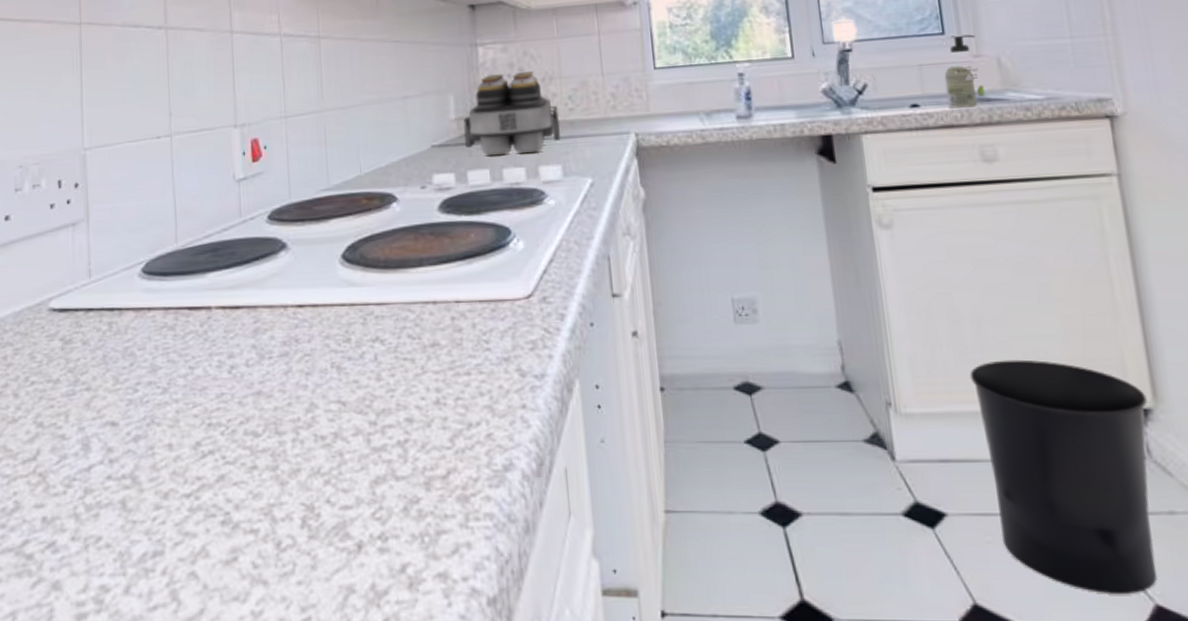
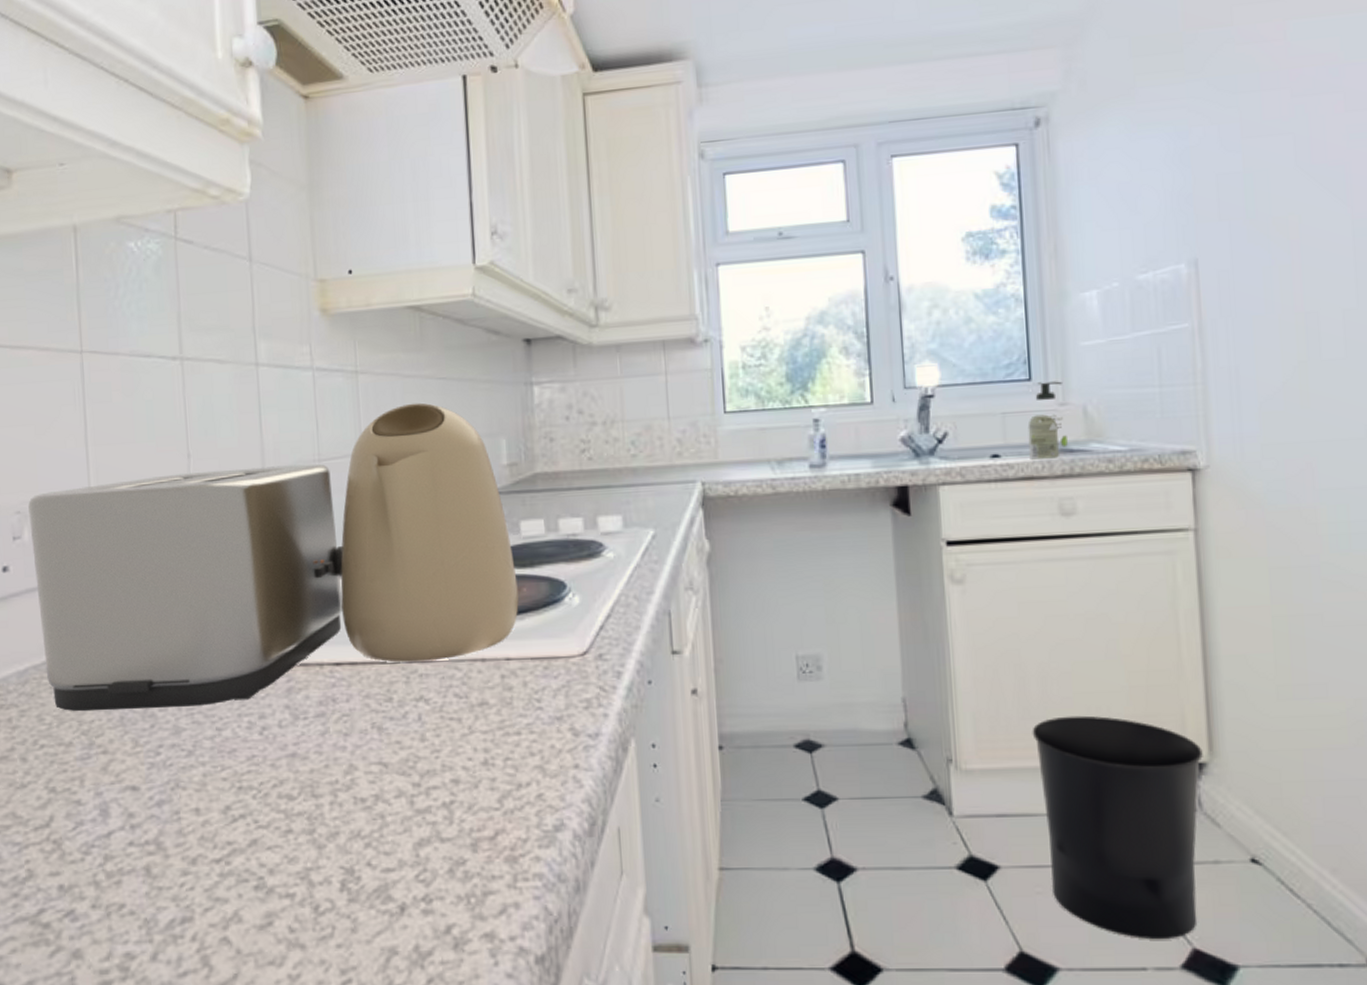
toaster: none [30,120,306,350] -> present [28,463,343,712]
kettle: none [303,64,467,305] -> present [340,402,519,663]
spice rack: present [463,71,561,156] -> none [516,414,622,505]

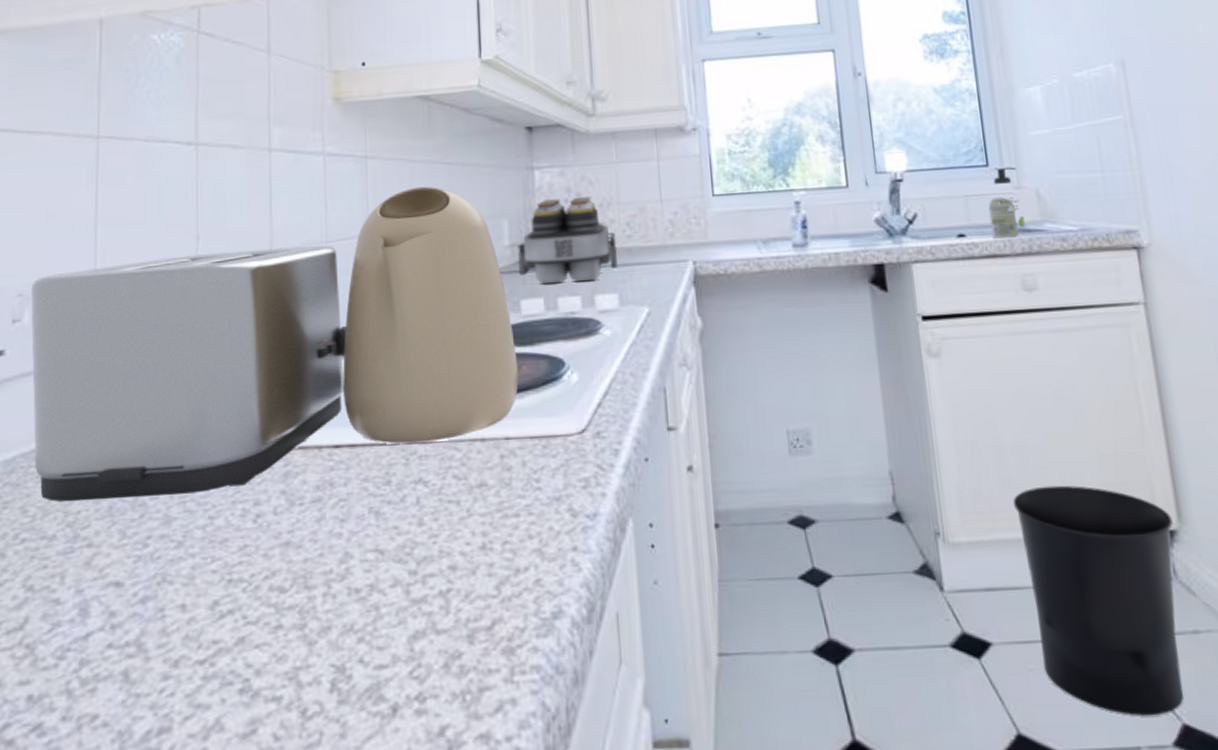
spice rack: none [516,414,622,505] -> present [517,197,618,284]

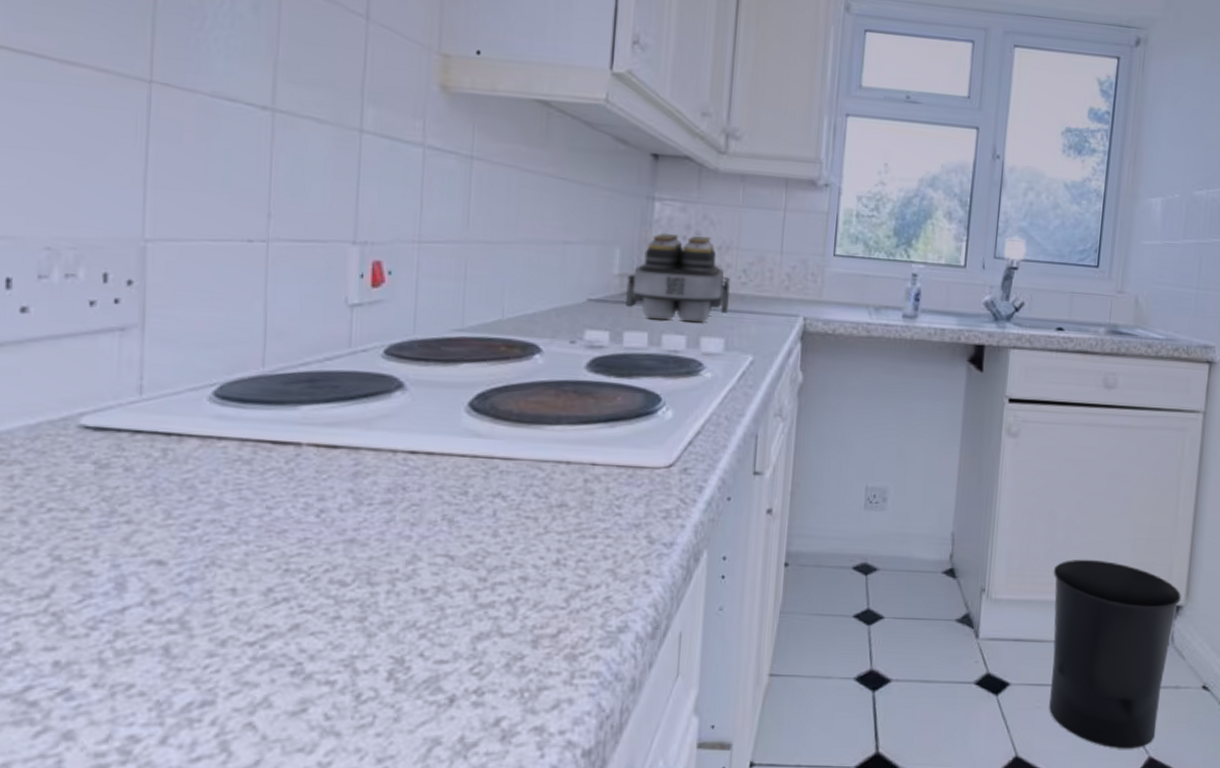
toaster: present [31,245,347,502] -> none [61,231,434,482]
kettle: present [343,186,519,444] -> none [424,198,613,459]
soap dispenser: present [988,167,1025,240] -> none [1087,270,1123,339]

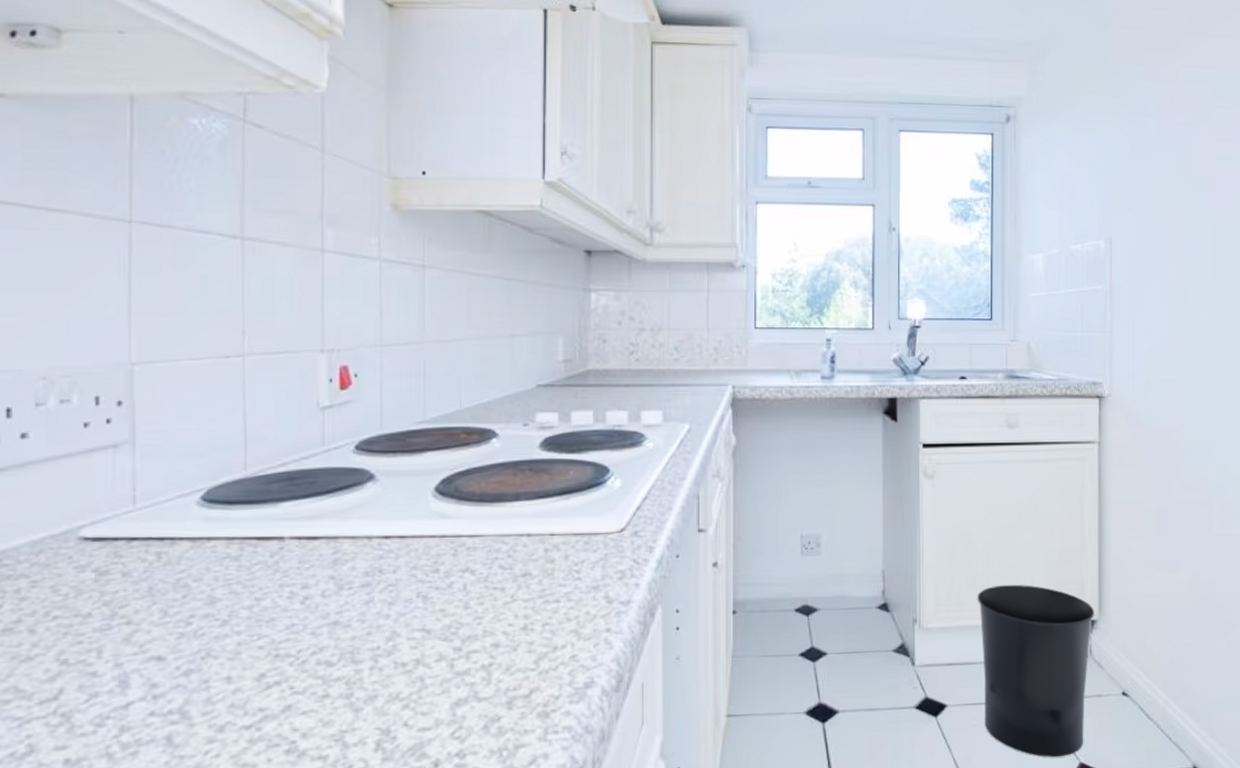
spice rack: present [625,232,731,323] -> none [570,320,665,399]

